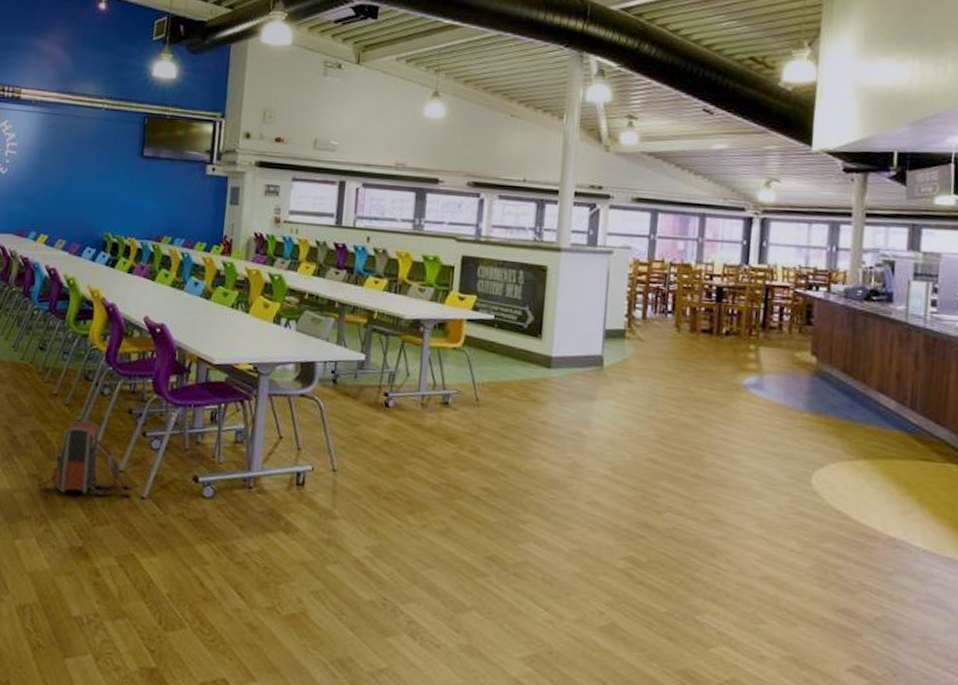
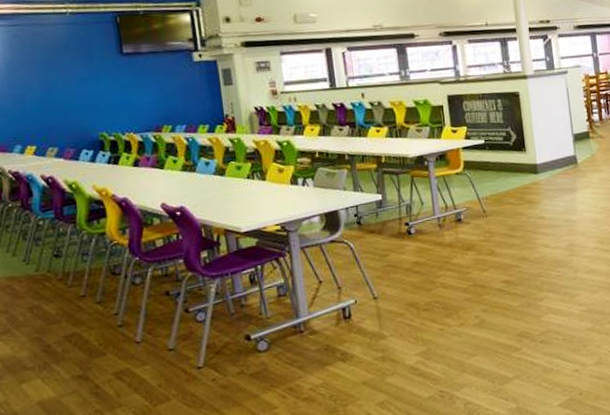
backpack: present [37,420,134,497] -> none [84,312,188,386]

